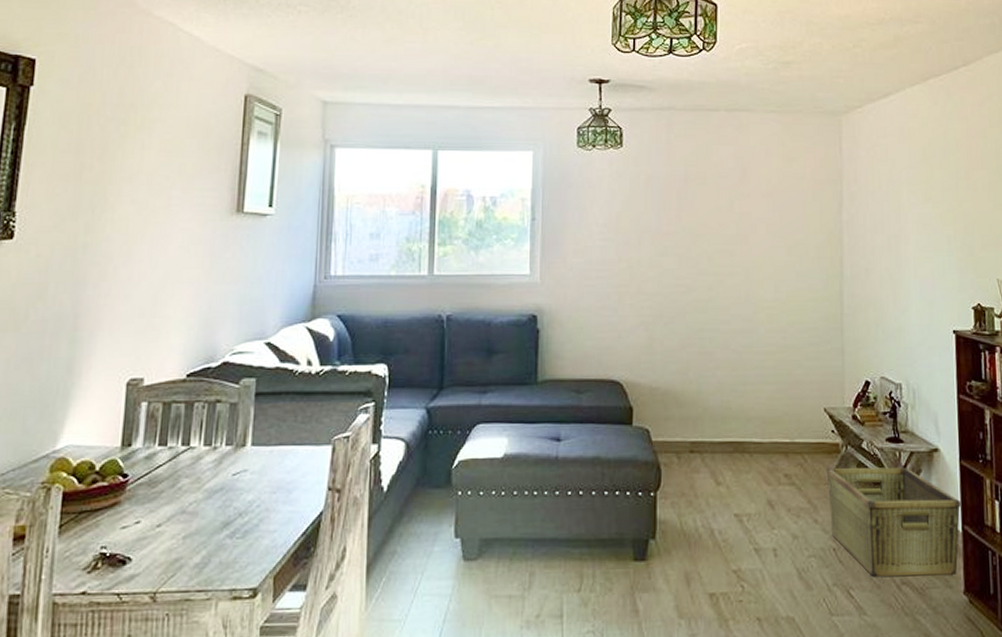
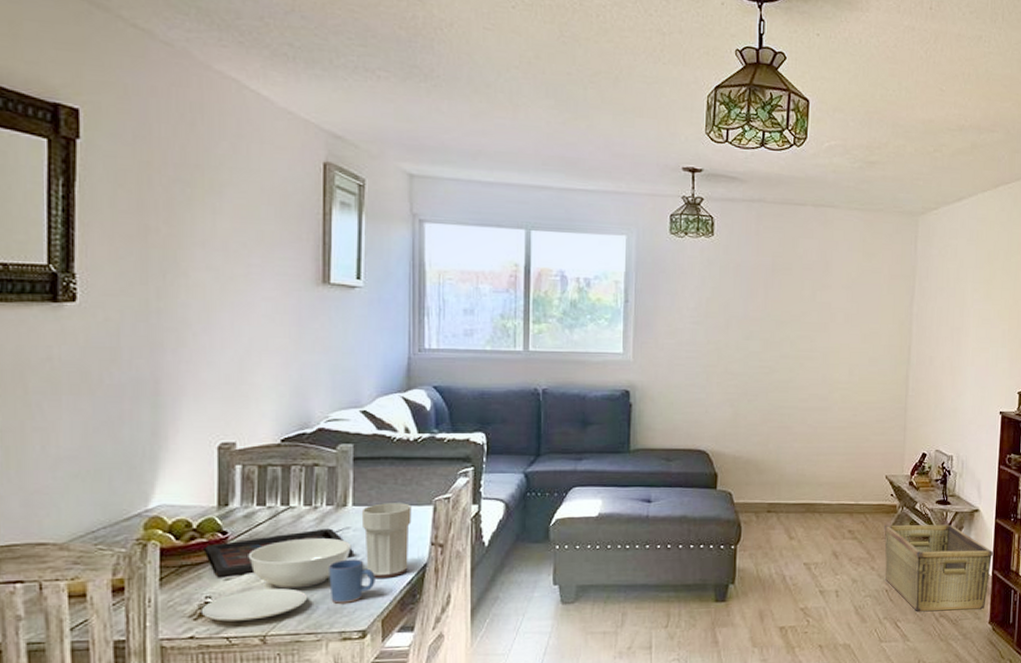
plate: none [95,538,201,575] -> present [201,588,308,622]
decorative tray: none [103,471,249,524] -> present [203,528,353,577]
bowl: none [145,481,248,539] -> present [248,537,352,589]
mug: none [223,505,270,556] -> present [329,559,375,604]
cup: none [259,442,310,529] -> present [361,503,412,579]

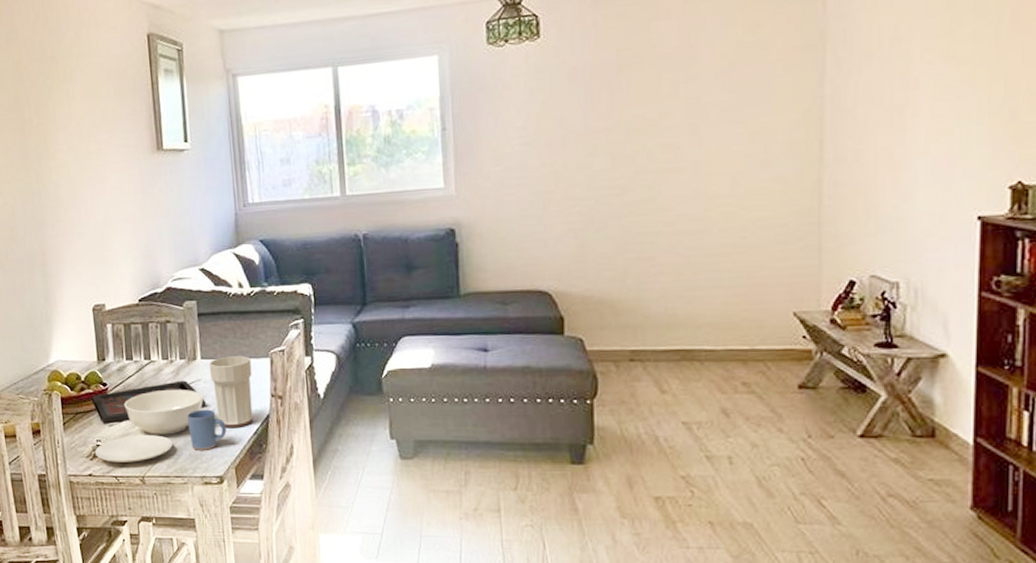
hamper: present [884,524,994,612] -> none [794,374,975,489]

